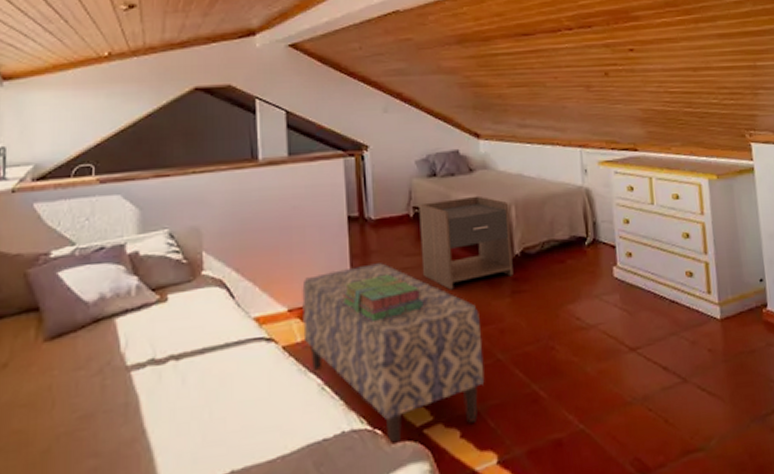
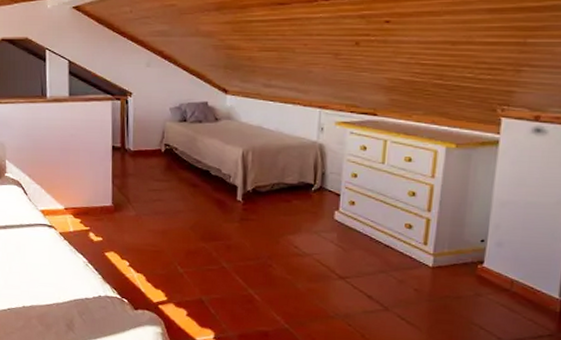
bench: present [302,263,485,445] -> none [75,183,212,311]
stack of books: present [342,274,425,323] -> none [104,192,168,226]
nightstand: present [419,195,514,290] -> none [168,140,247,211]

